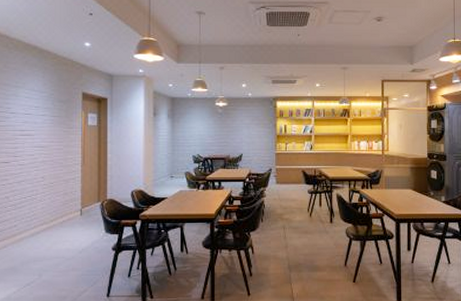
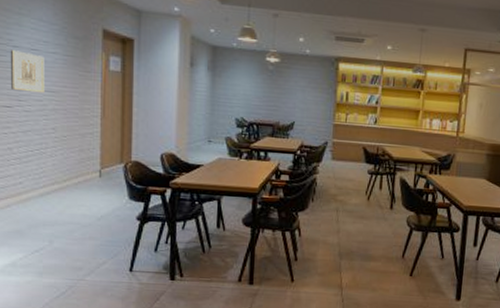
wall art: none [8,116,36,149] -> present [10,50,44,93]

